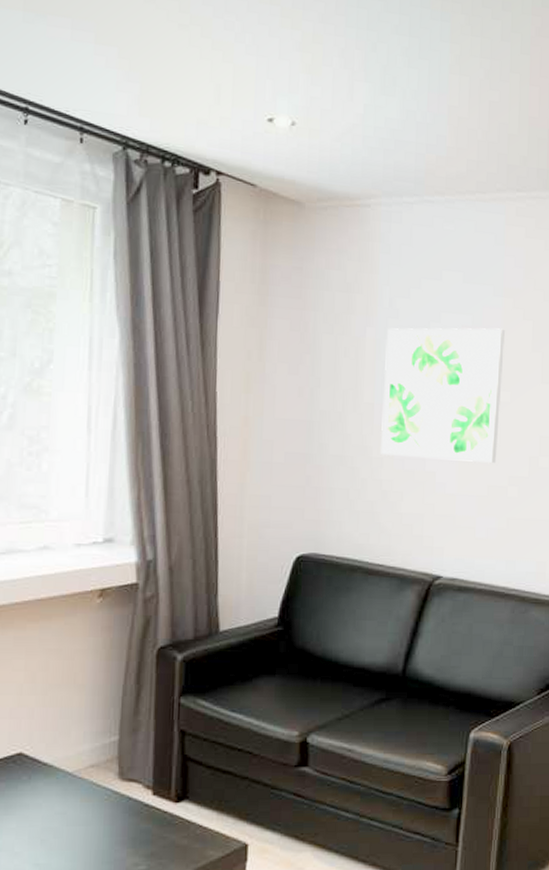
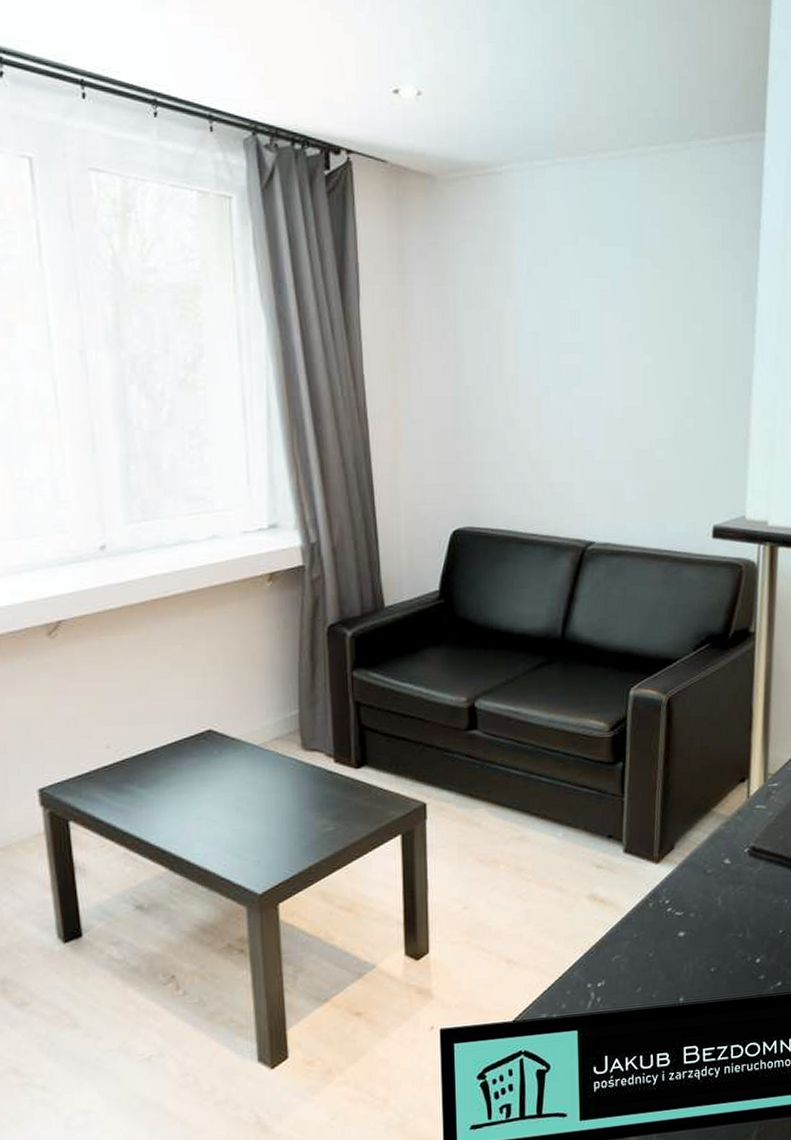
wall art: present [381,328,505,463] -> none [526,290,645,427]

